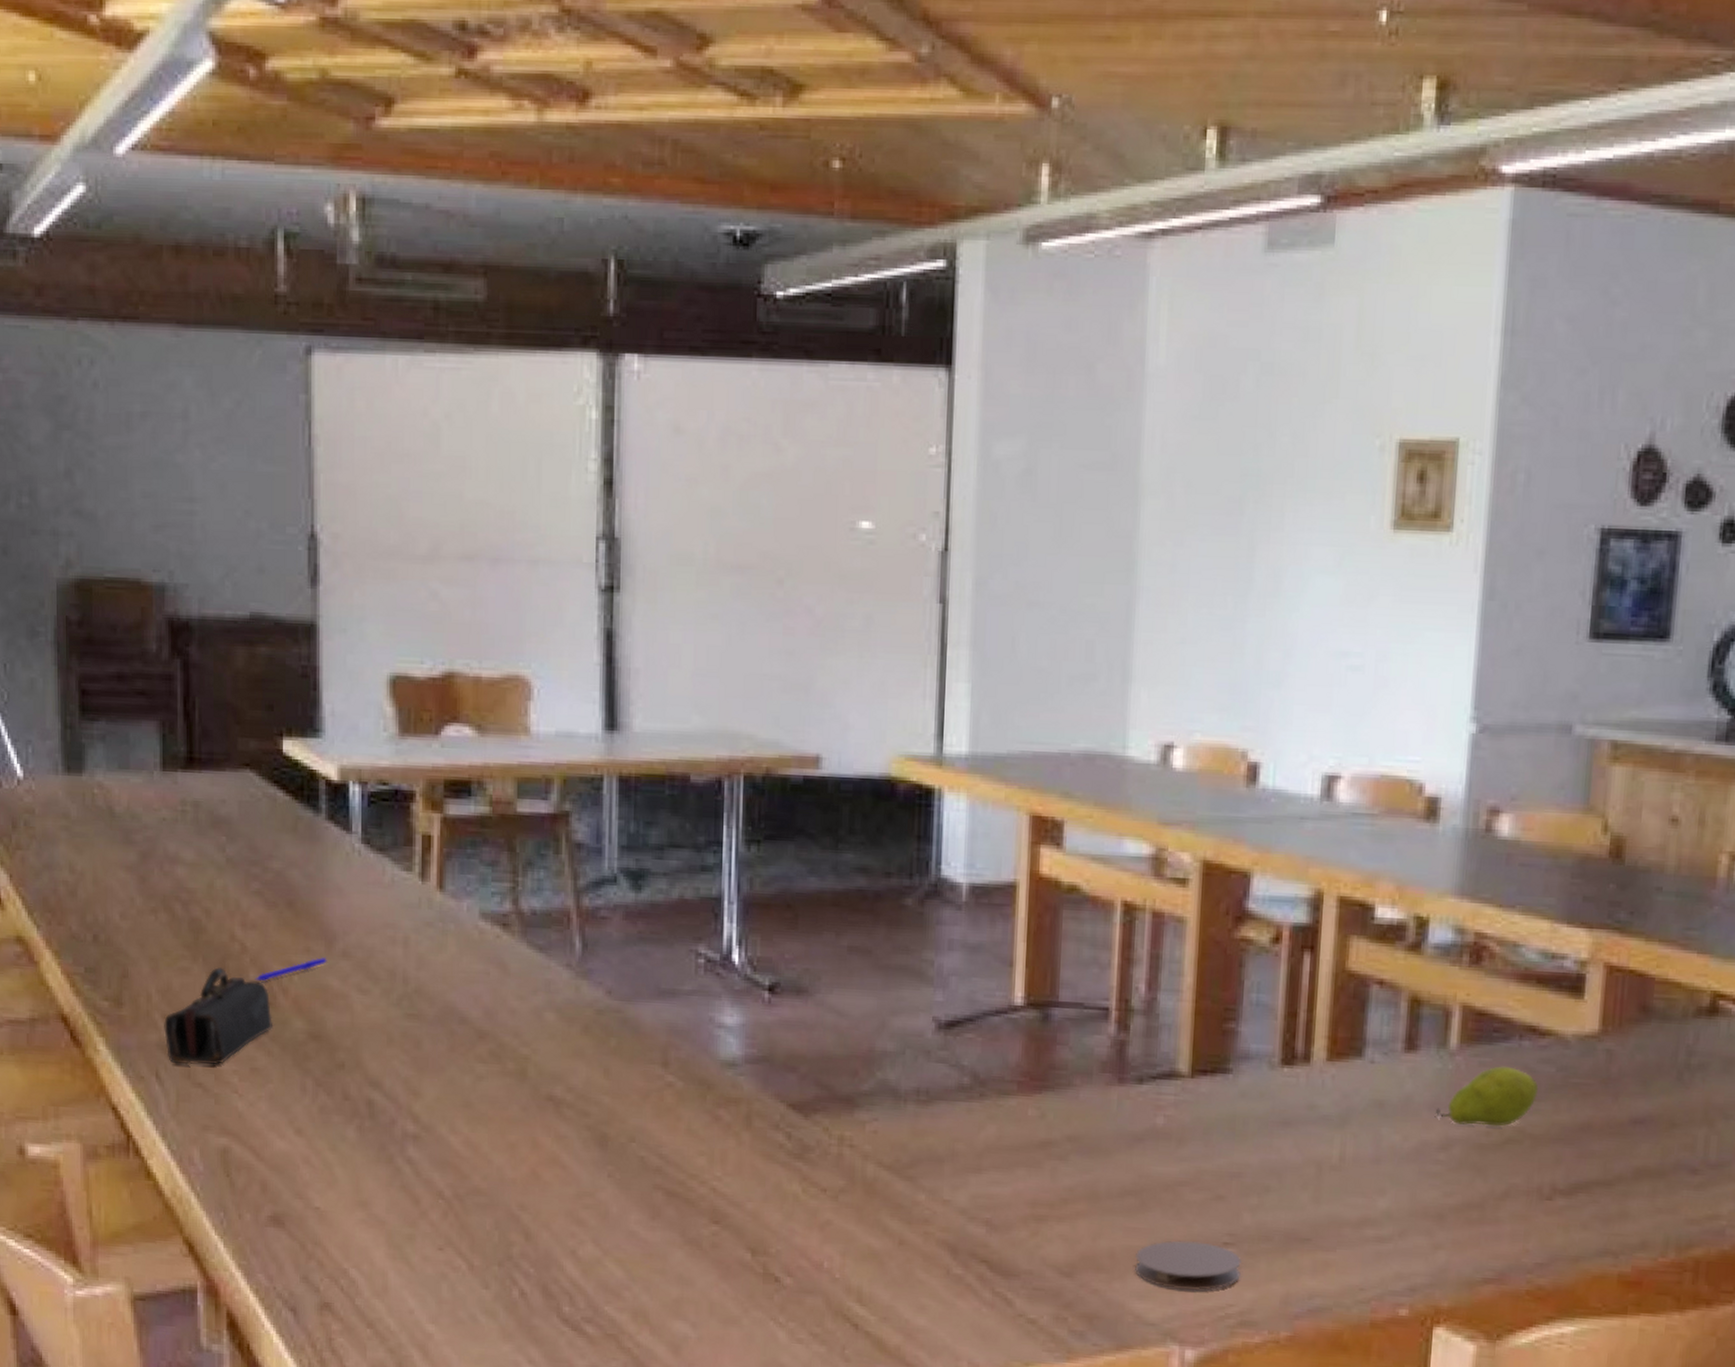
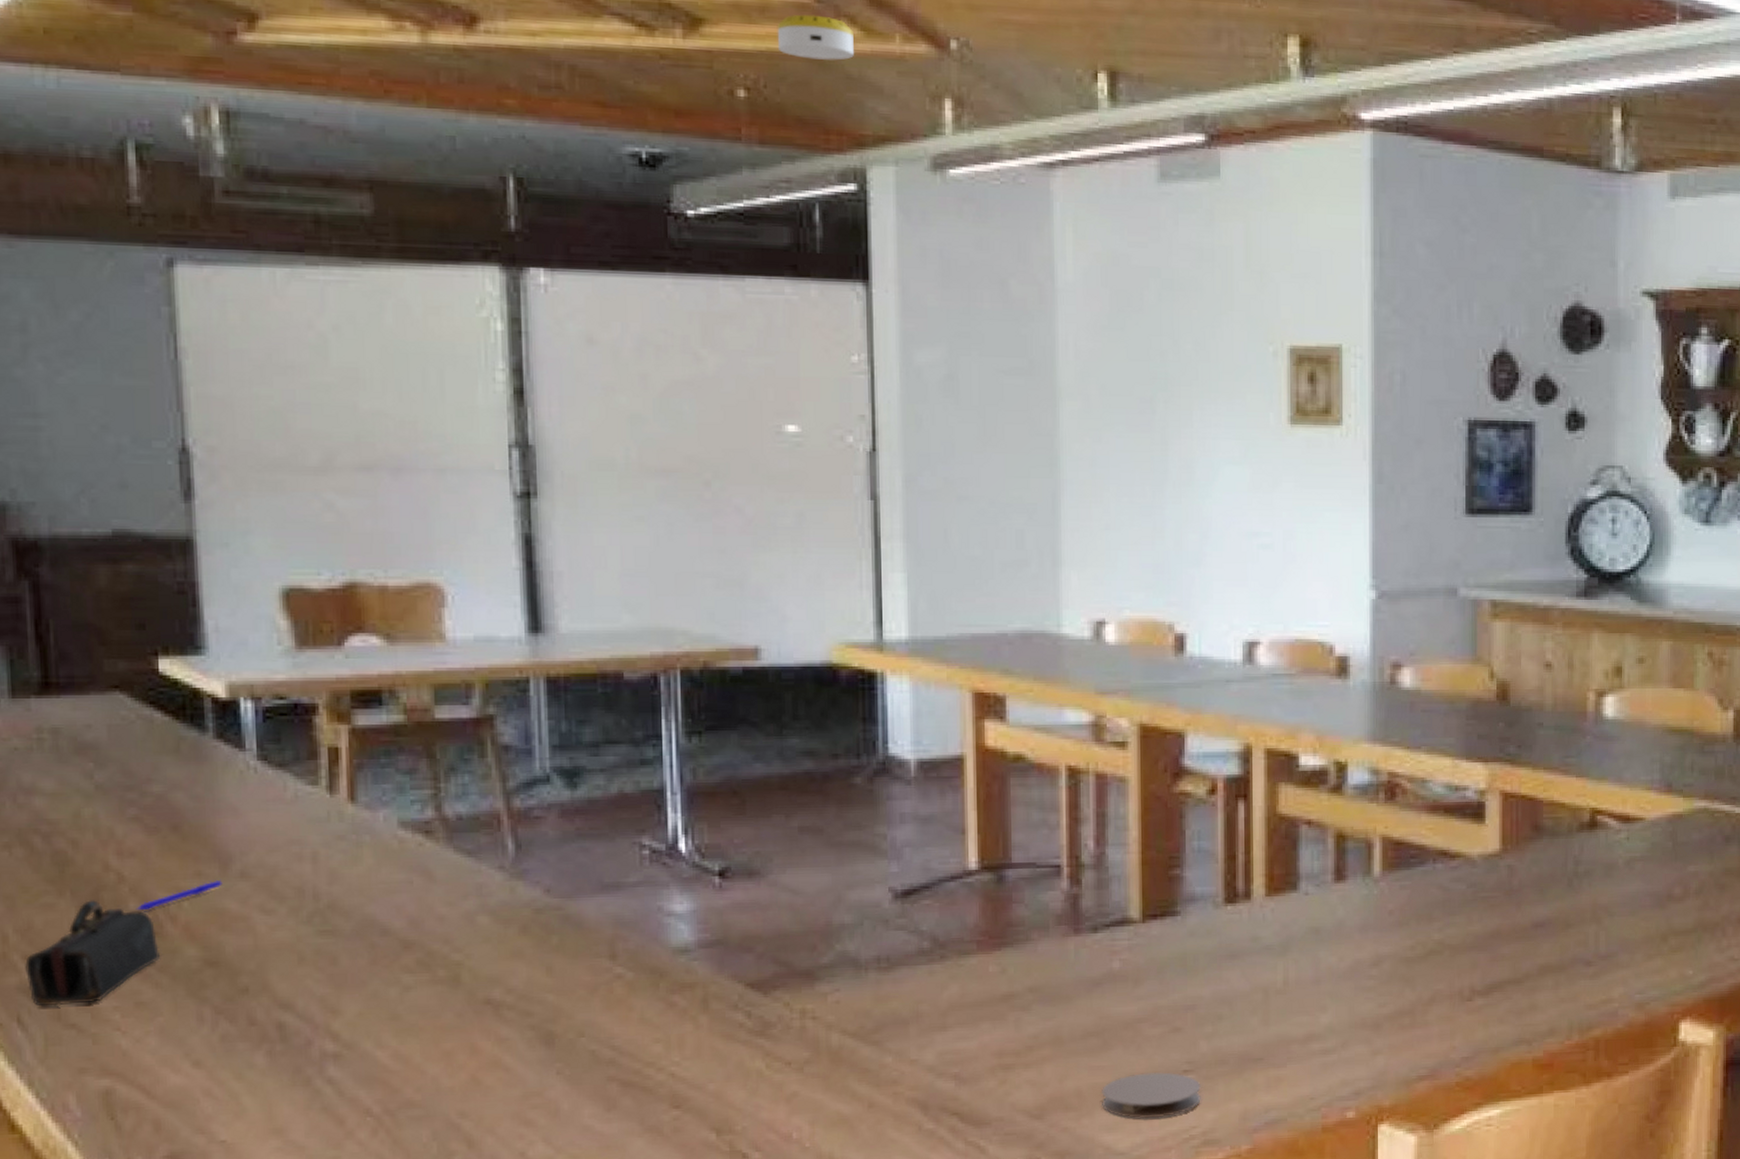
smoke detector: none [875,75,953,125] -> present [777,14,854,60]
fruit: present [1436,1066,1539,1127] -> none [1366,887,1453,942]

